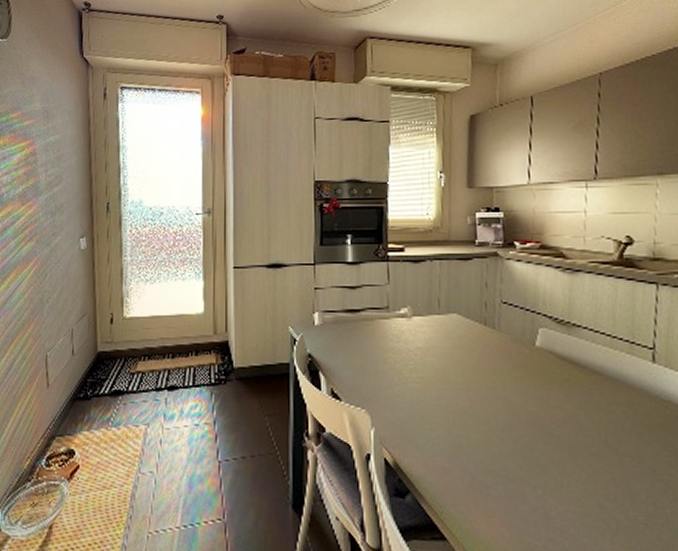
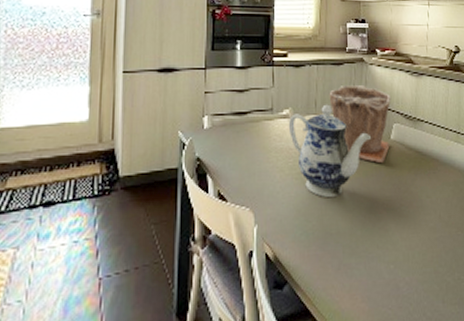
teapot: none [406,303,509,407] -> present [288,104,371,198]
plant pot: none [454,283,536,372] -> present [329,86,392,163]

